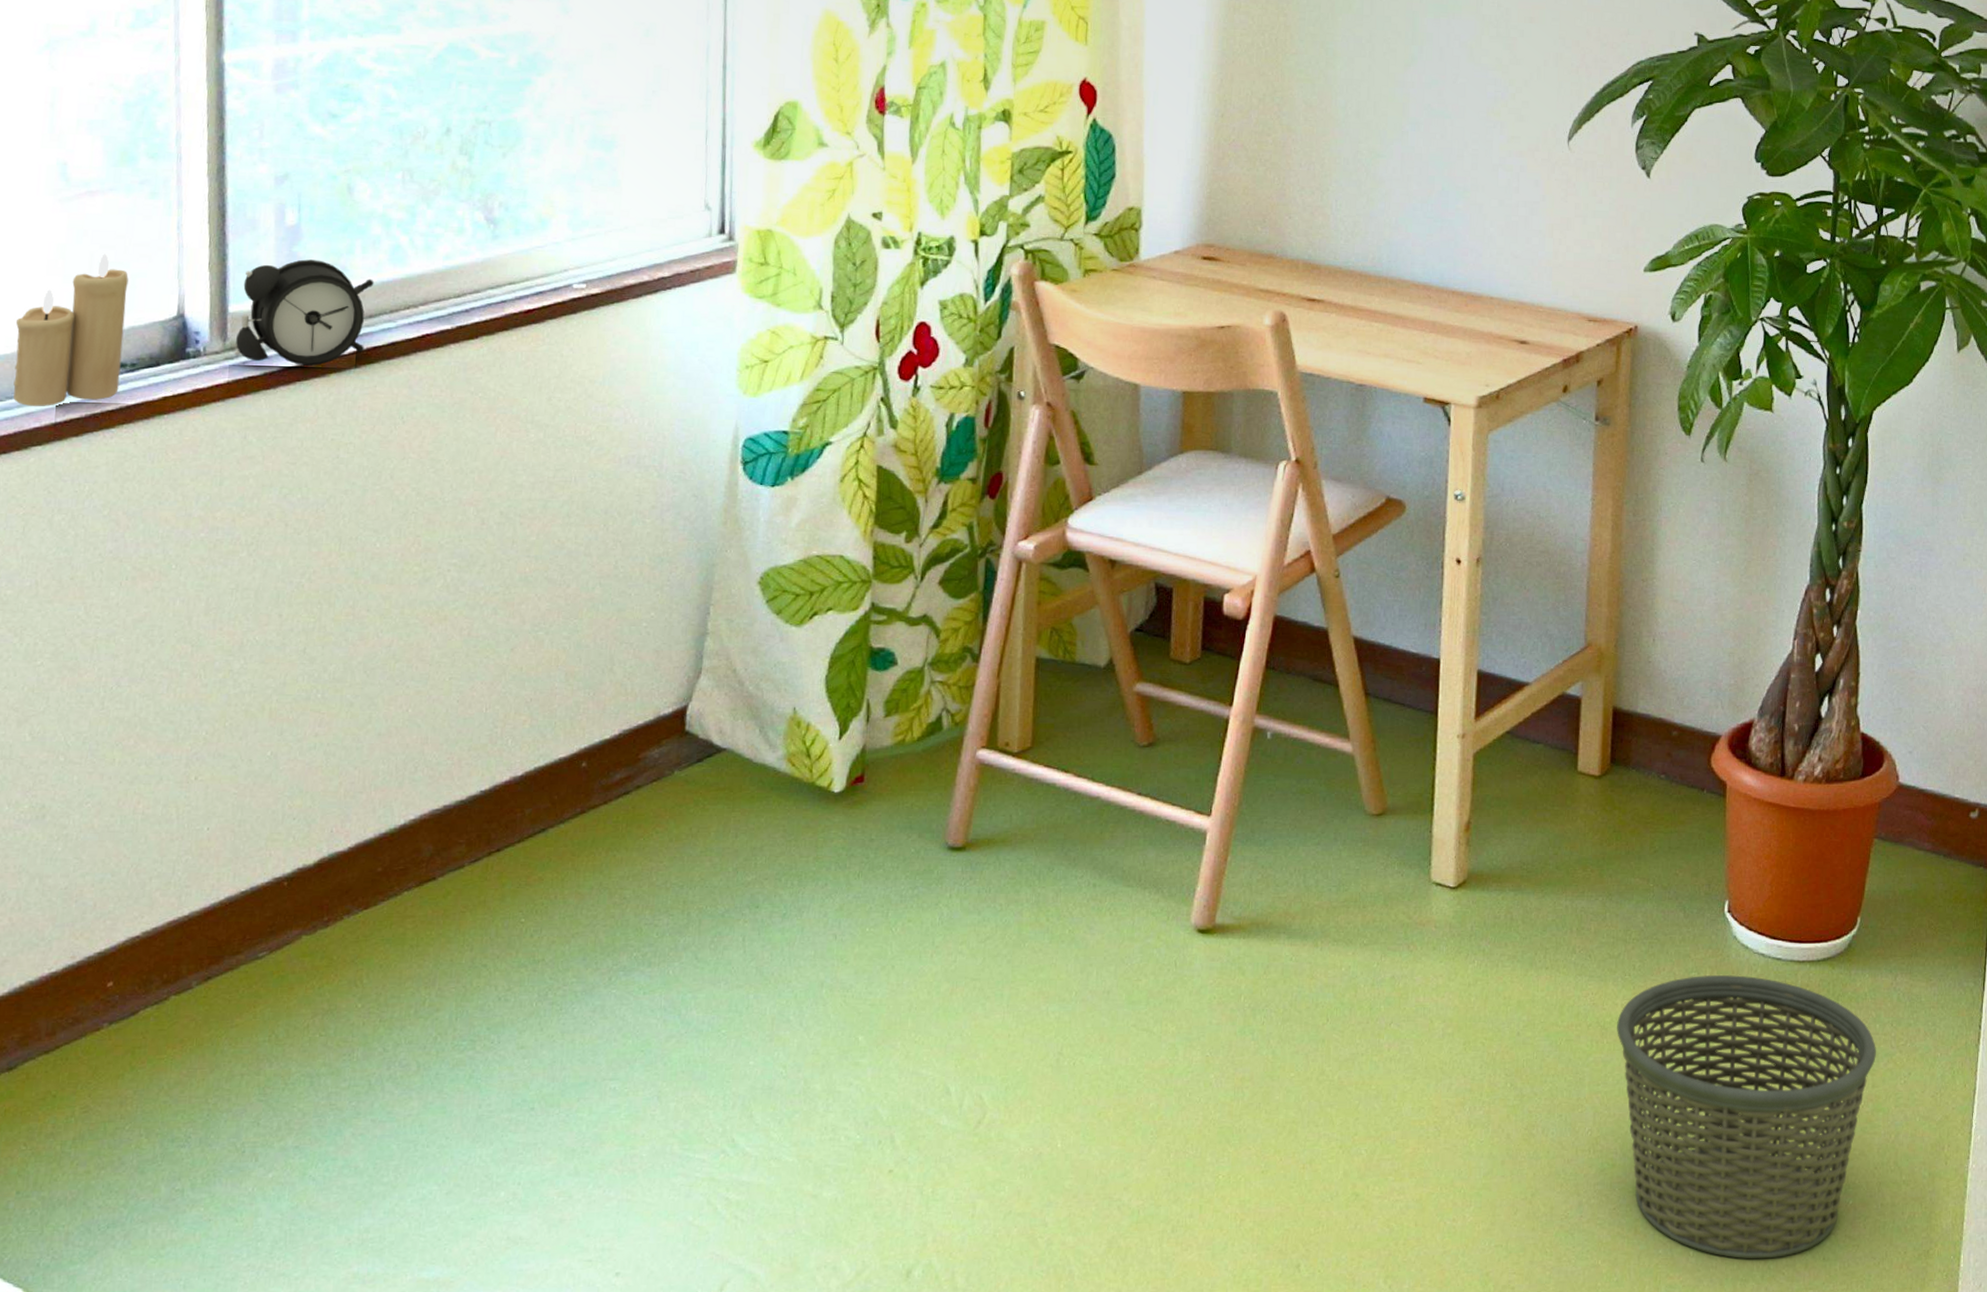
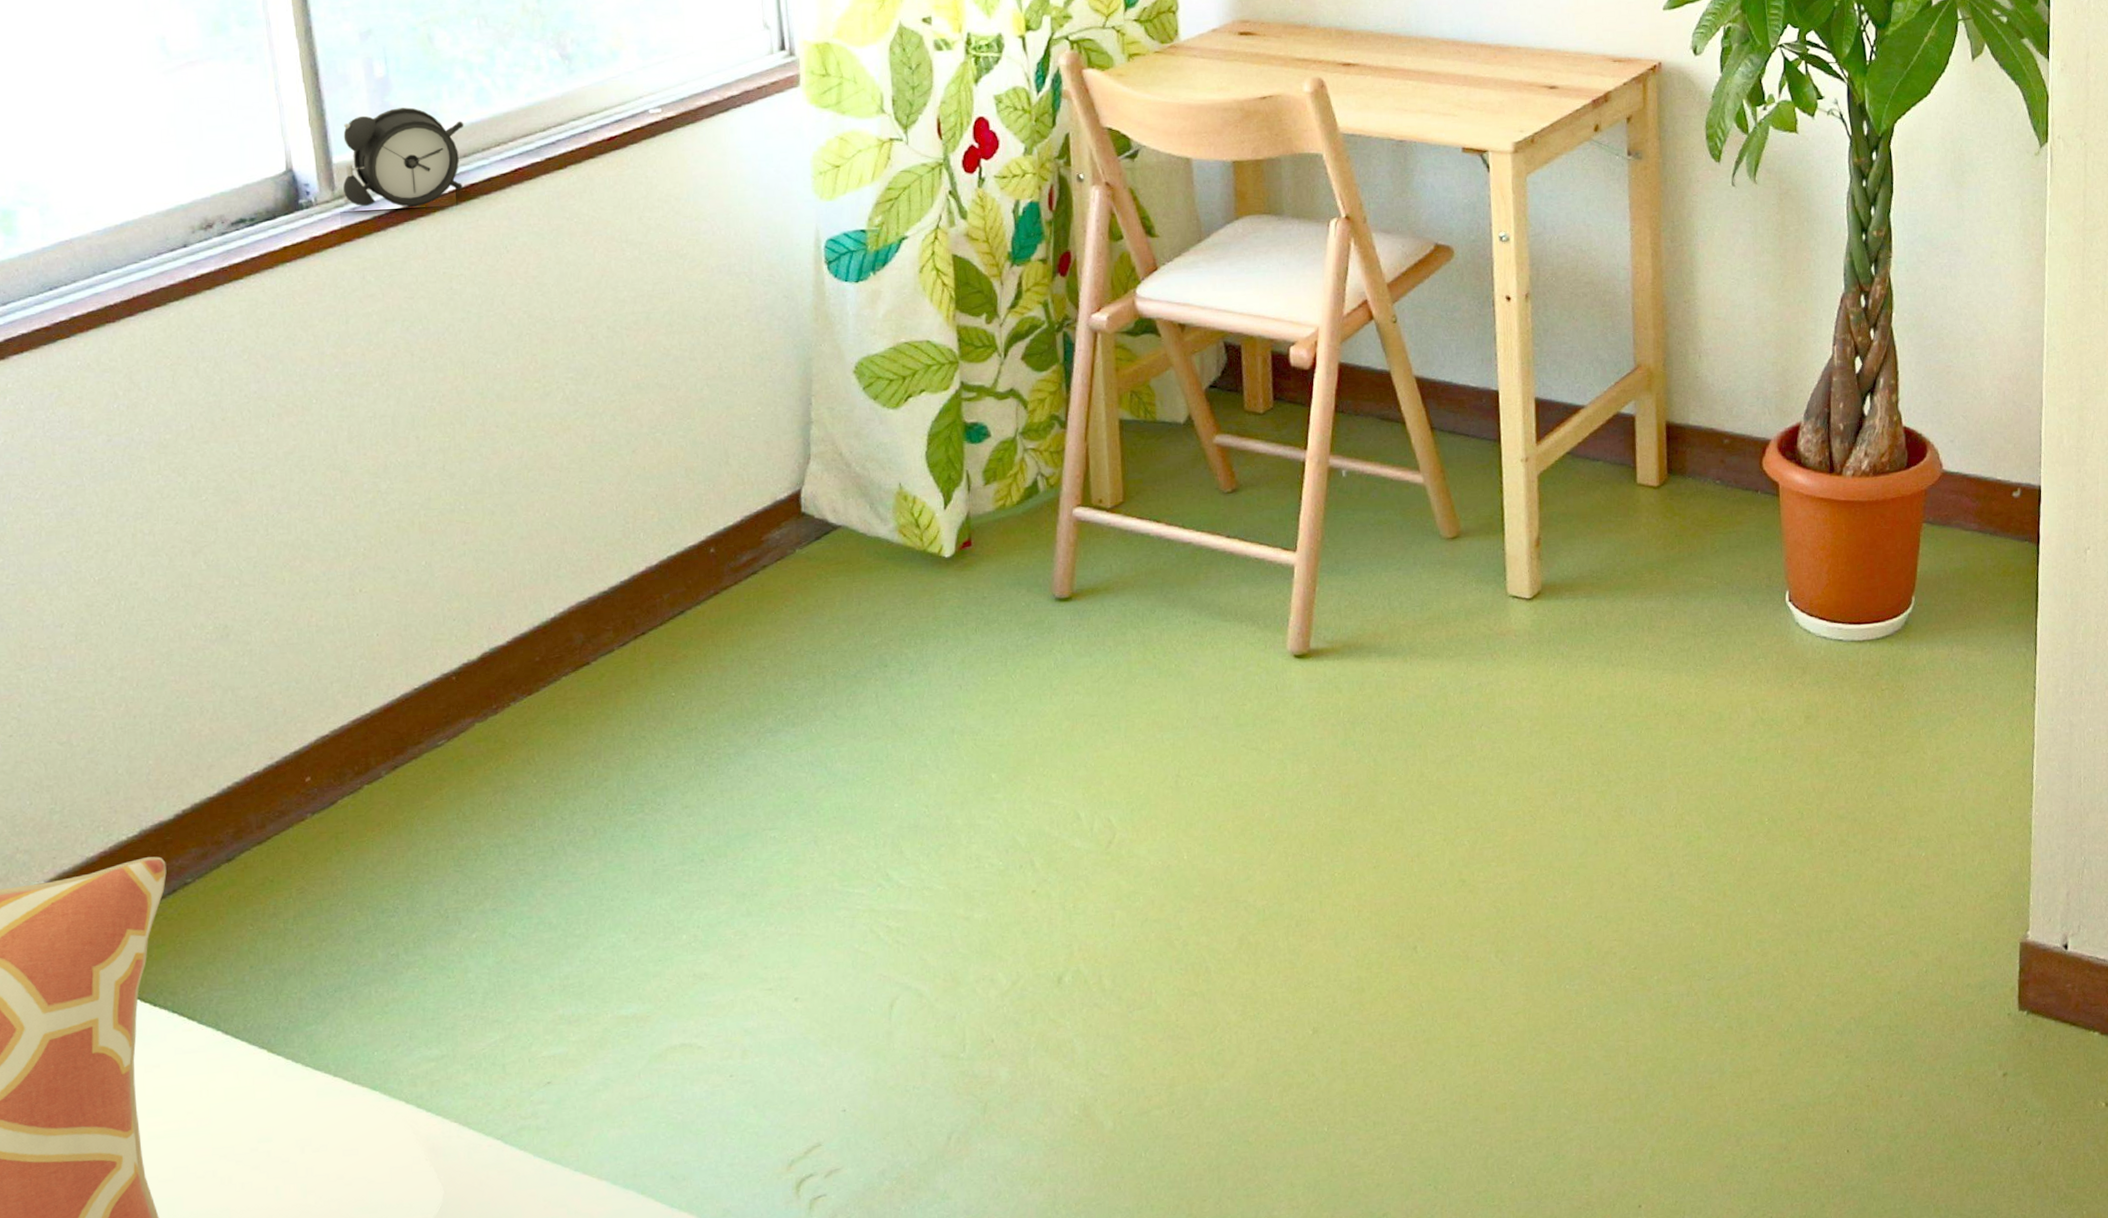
candle: present [13,254,129,407] -> none [140,119,242,266]
basket: present [1617,975,1876,1259] -> none [1692,658,1938,913]

